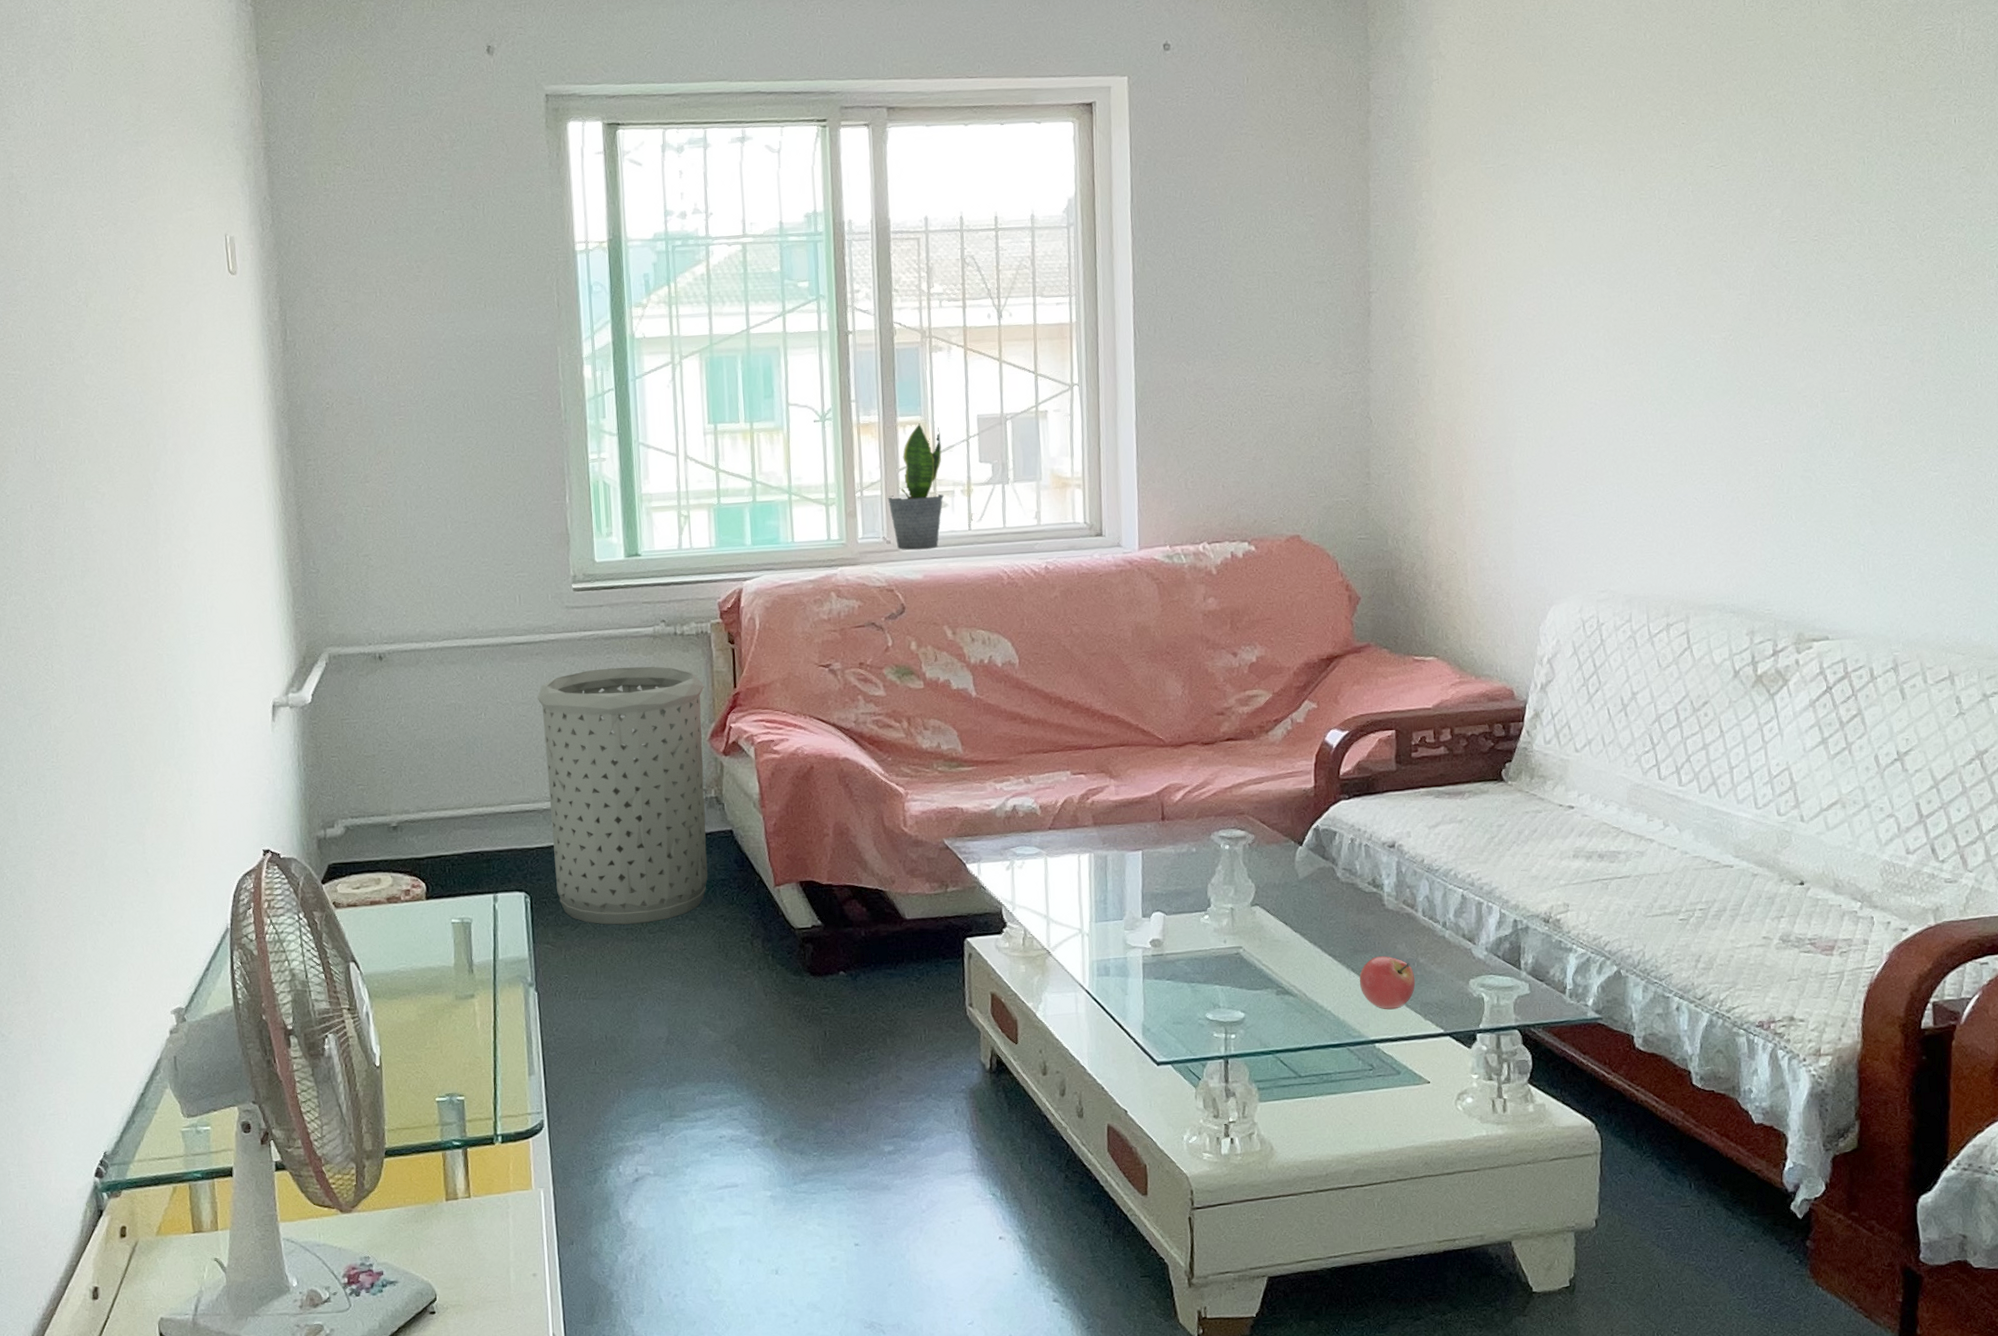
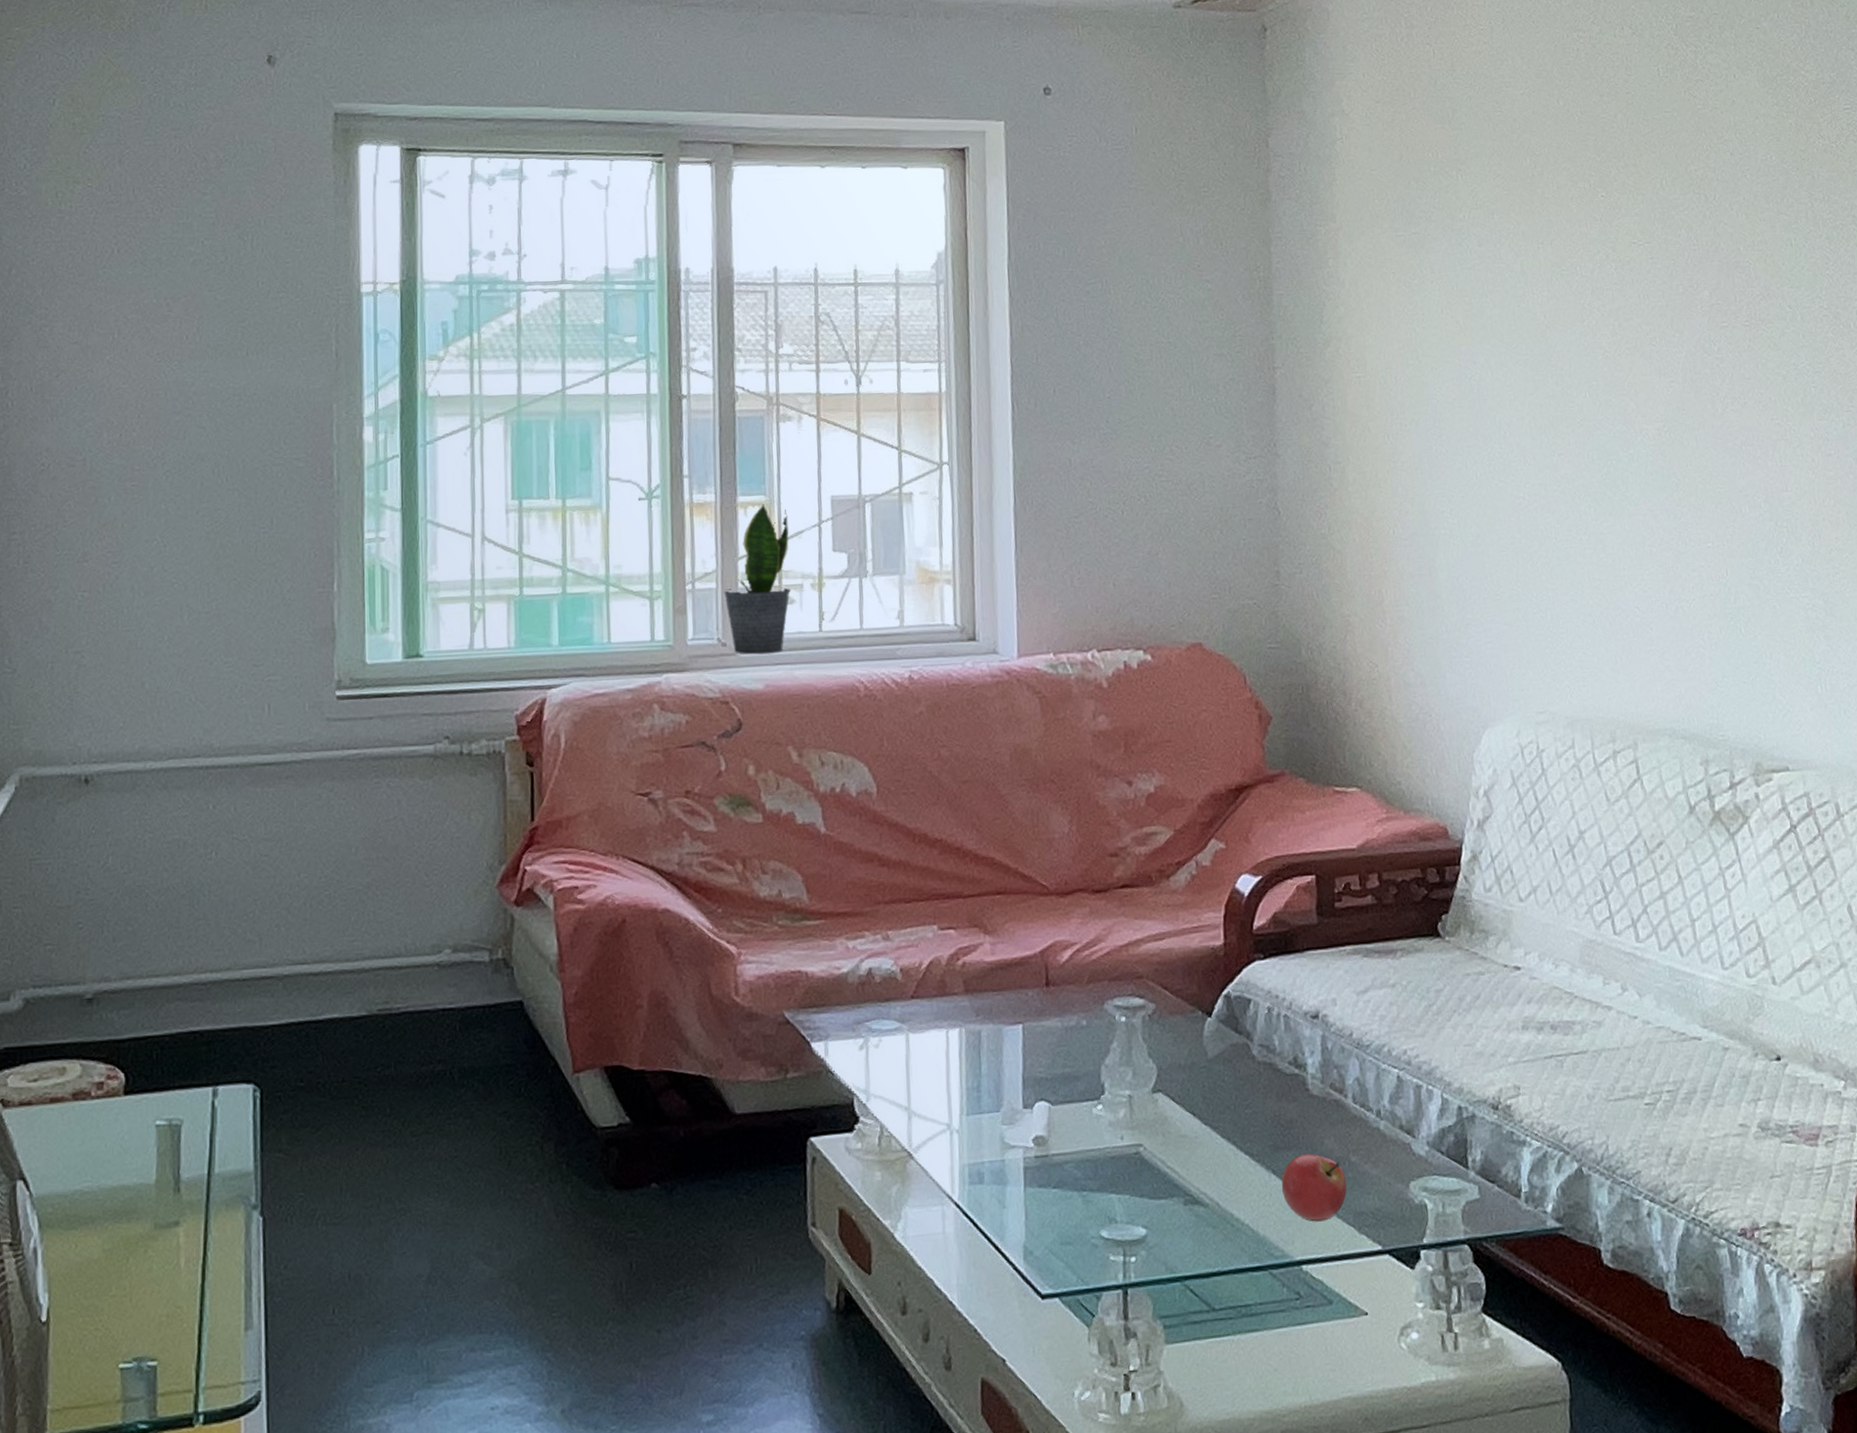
laundry basket: present [537,666,708,925] -> none [284,793,494,1126]

